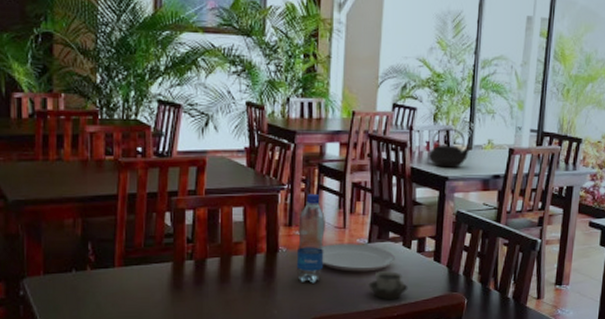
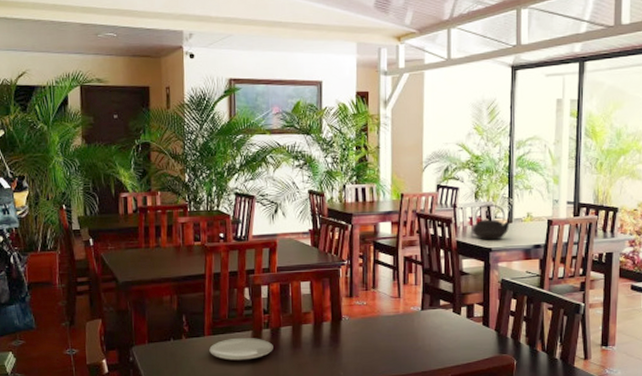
plate: none [120,269,197,296] -> present [209,337,273,361]
bottle: present [296,193,325,283] -> none [358,267,383,348]
plate: present [322,244,395,272] -> none [381,311,447,337]
cup: present [368,271,408,300] -> none [423,336,460,362]

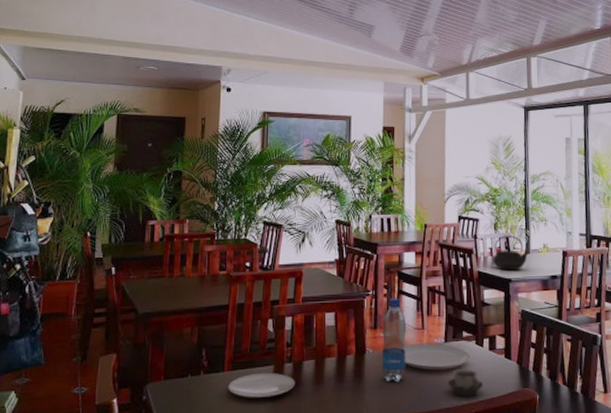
bottle: none [358,267,383,348] -> present [381,298,406,382]
plate: none [381,311,447,337] -> present [405,343,470,371]
cup: none [423,336,460,362] -> present [447,369,484,397]

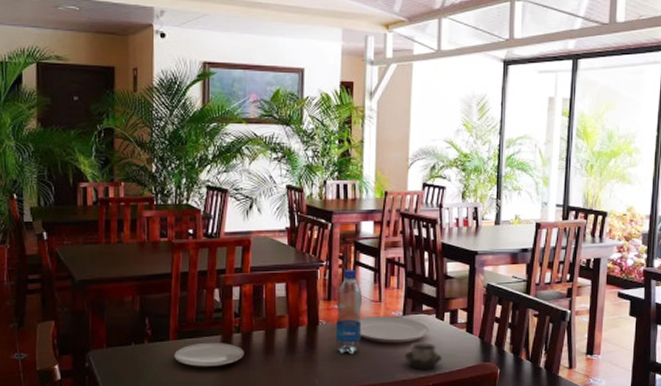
teapot: present [492,235,529,271] -> none [457,205,499,243]

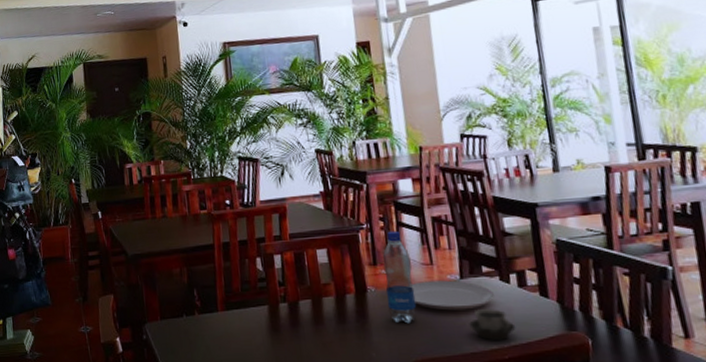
plate: present [174,342,244,367] -> none [224,312,293,339]

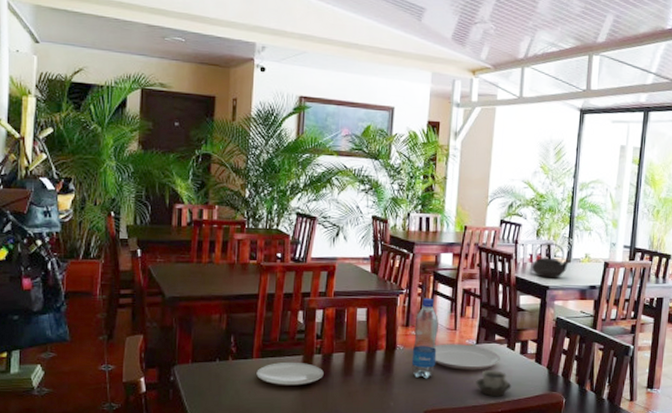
plate: none [224,312,293,339] -> present [256,361,324,385]
teapot: none [509,152,558,194] -> present [531,242,570,278]

